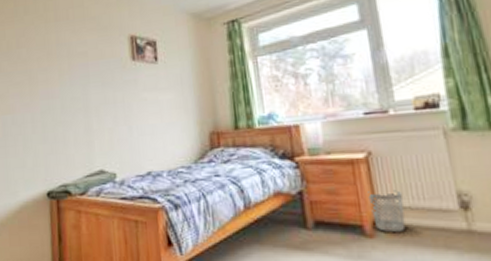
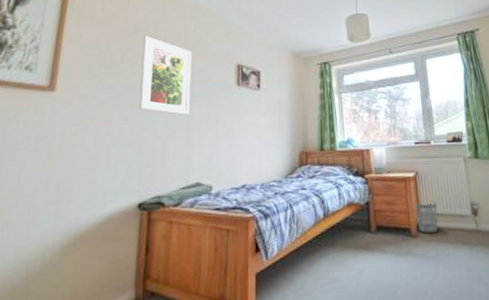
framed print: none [34,17,86,99] -> present [139,36,192,116]

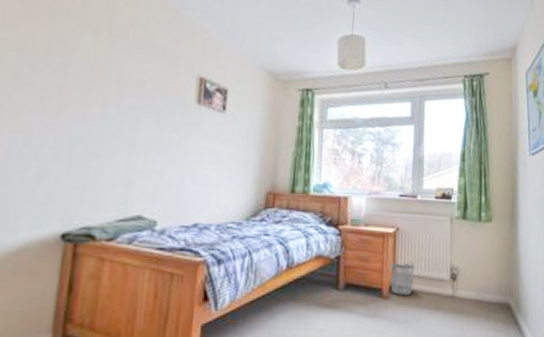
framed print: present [139,36,192,116] -> none [69,24,143,133]

